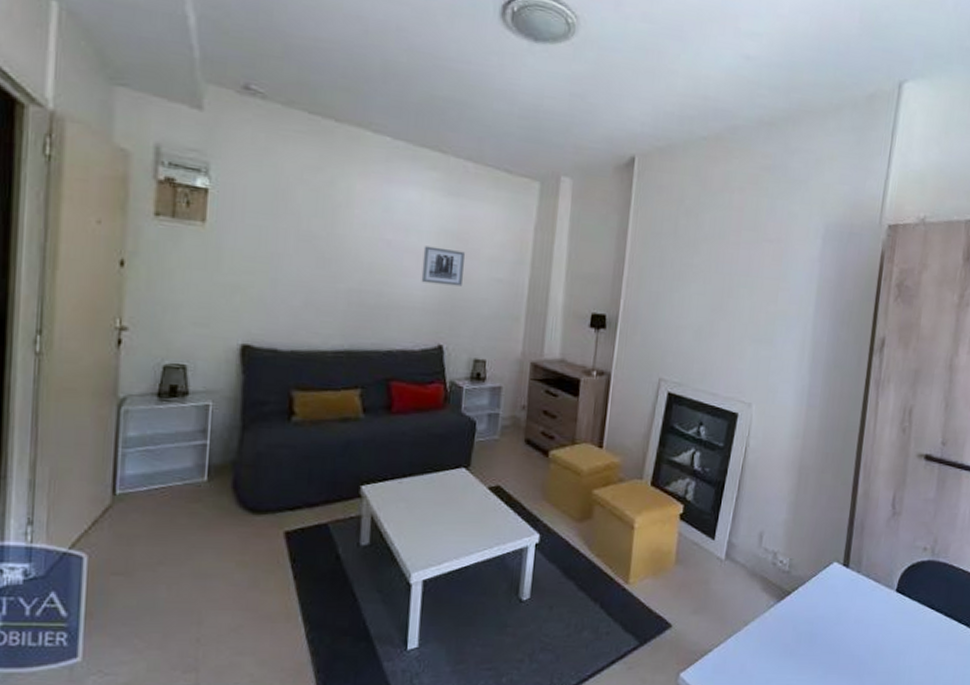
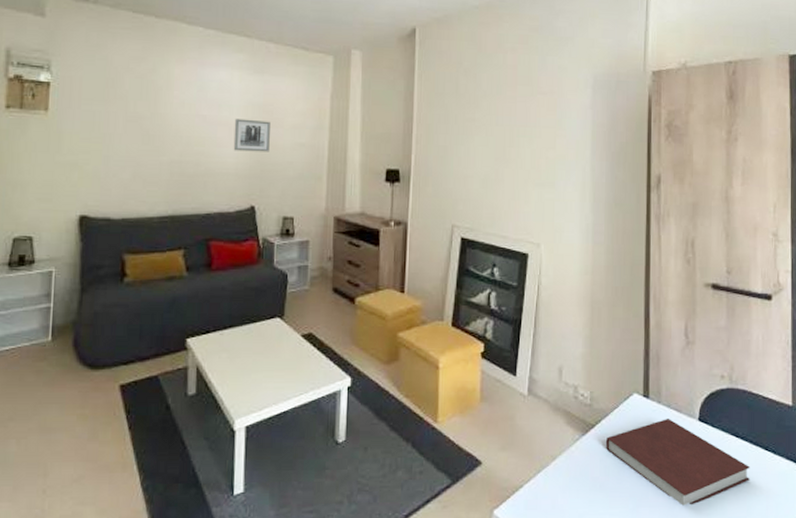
notebook: none [800,588,943,674] -> present [605,419,751,506]

